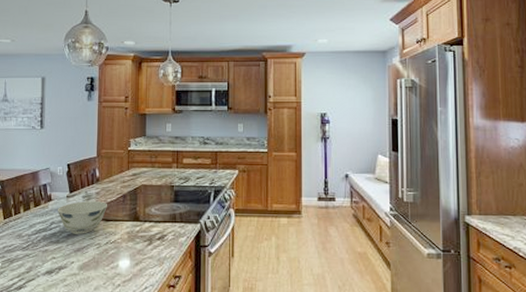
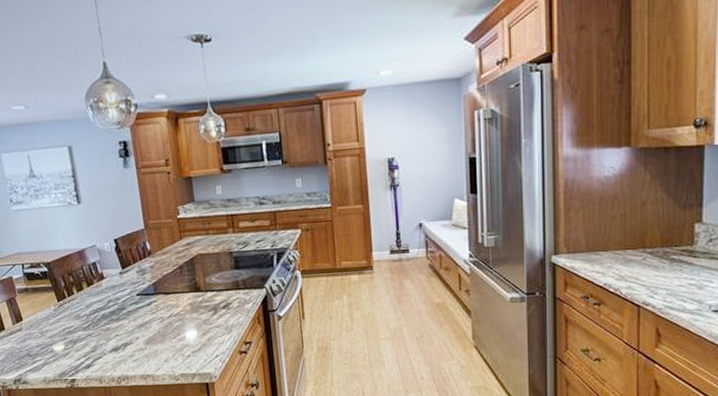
bowl: present [58,201,107,234] -> none [112,275,164,310]

